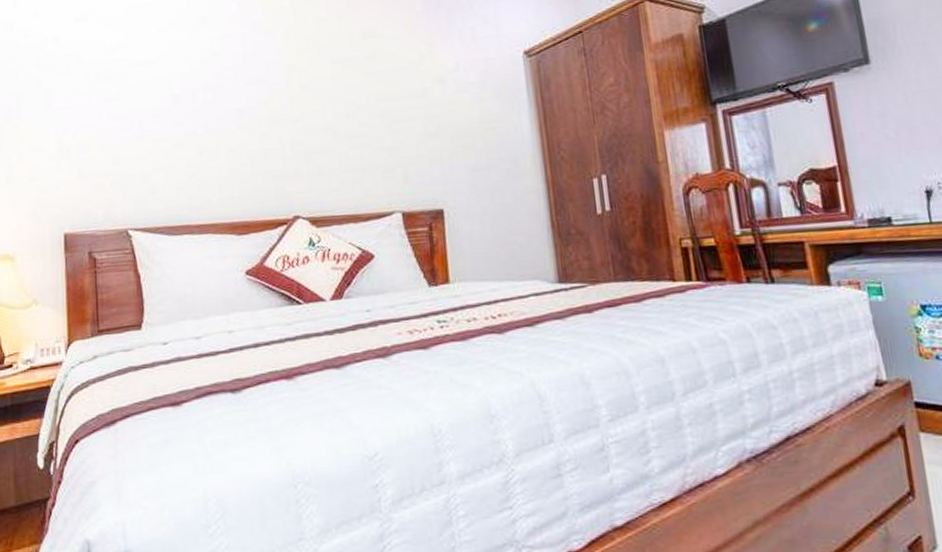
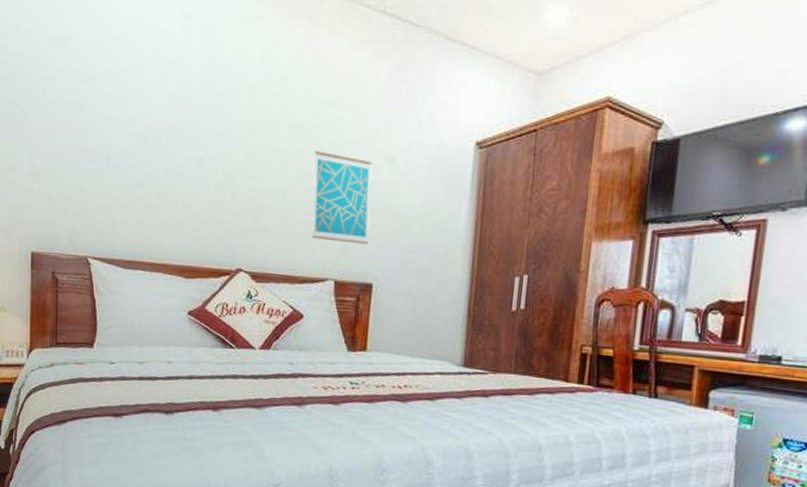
wall art: none [360,83,432,172] -> present [311,150,372,244]

